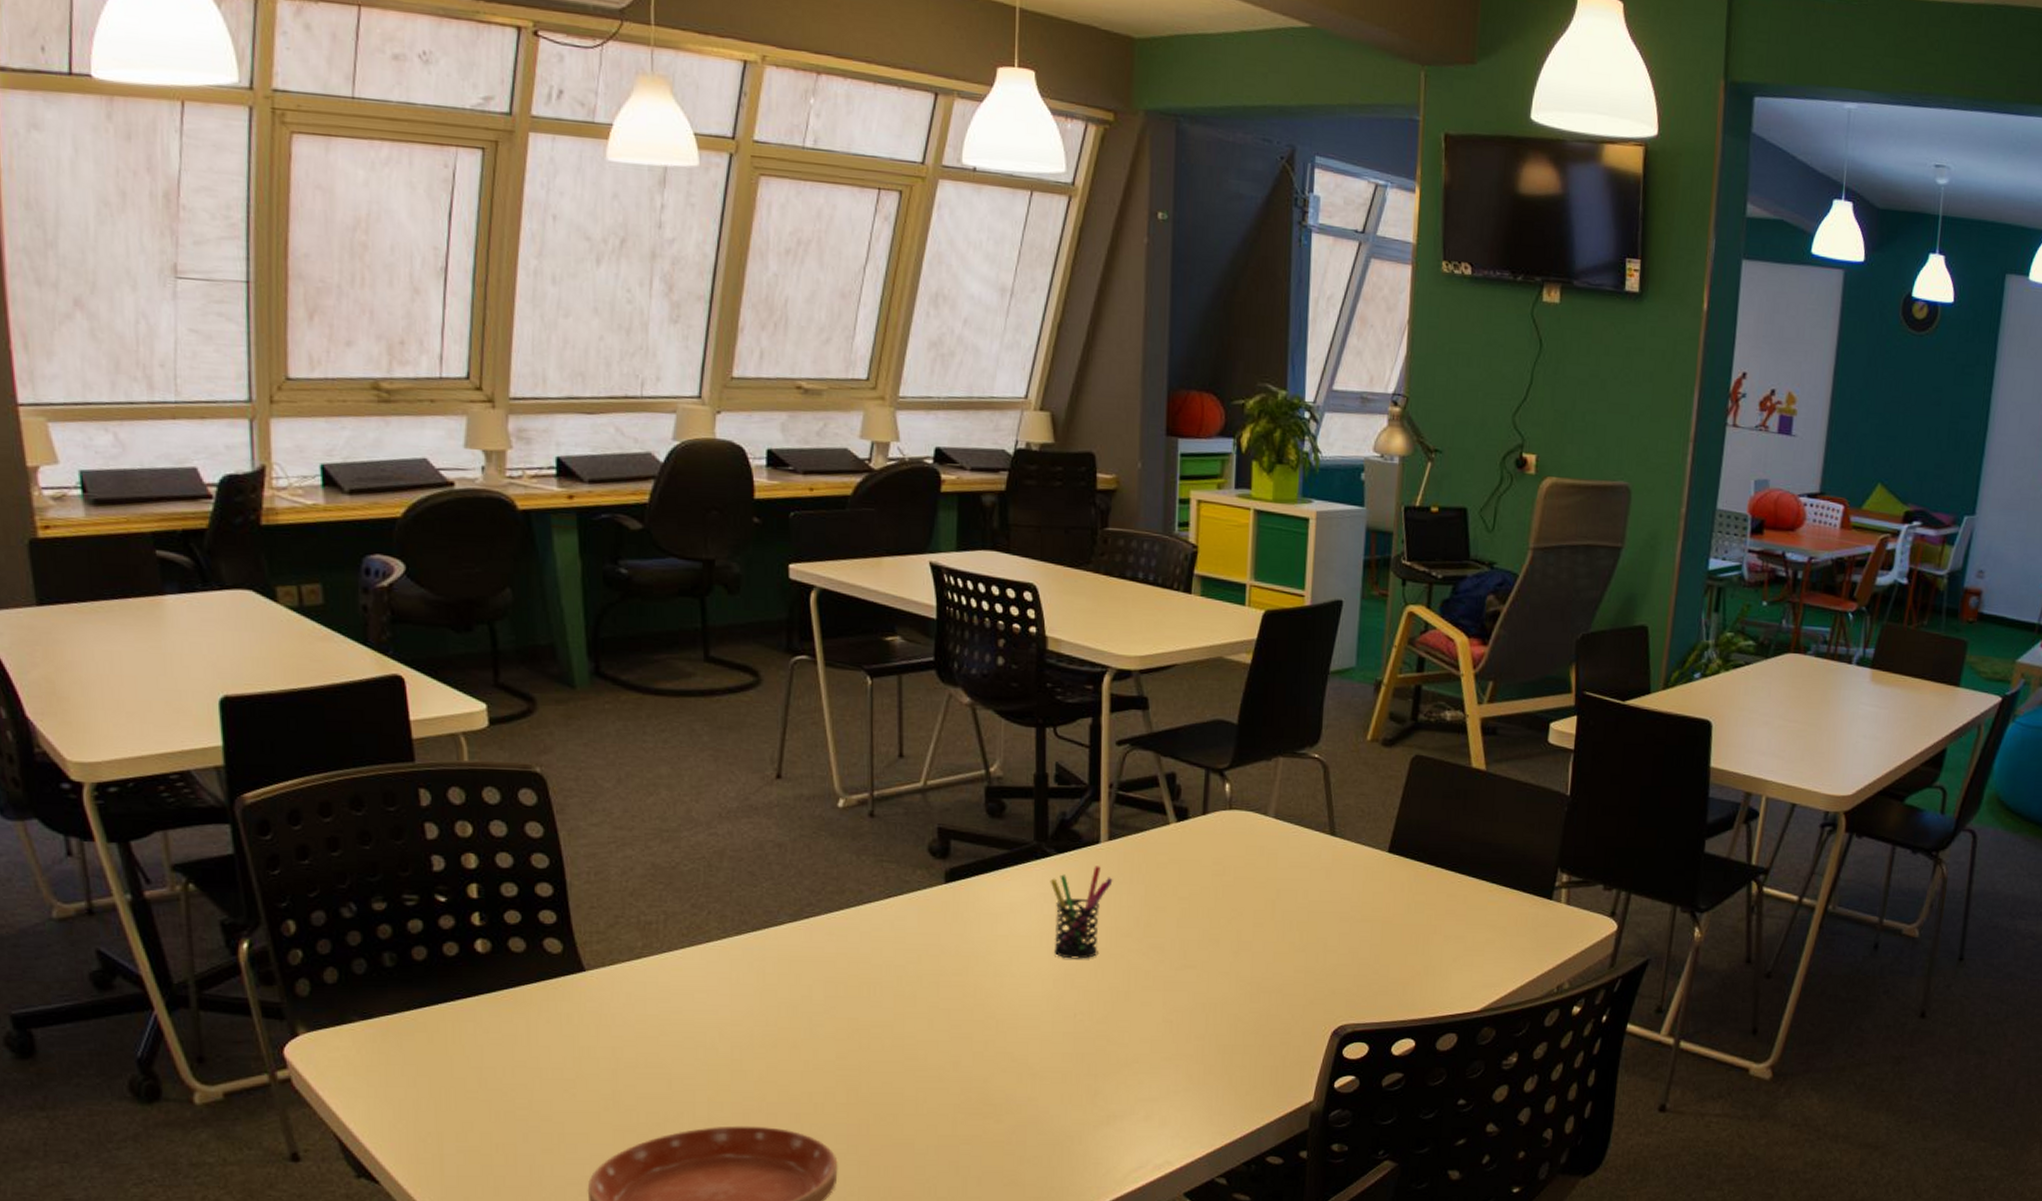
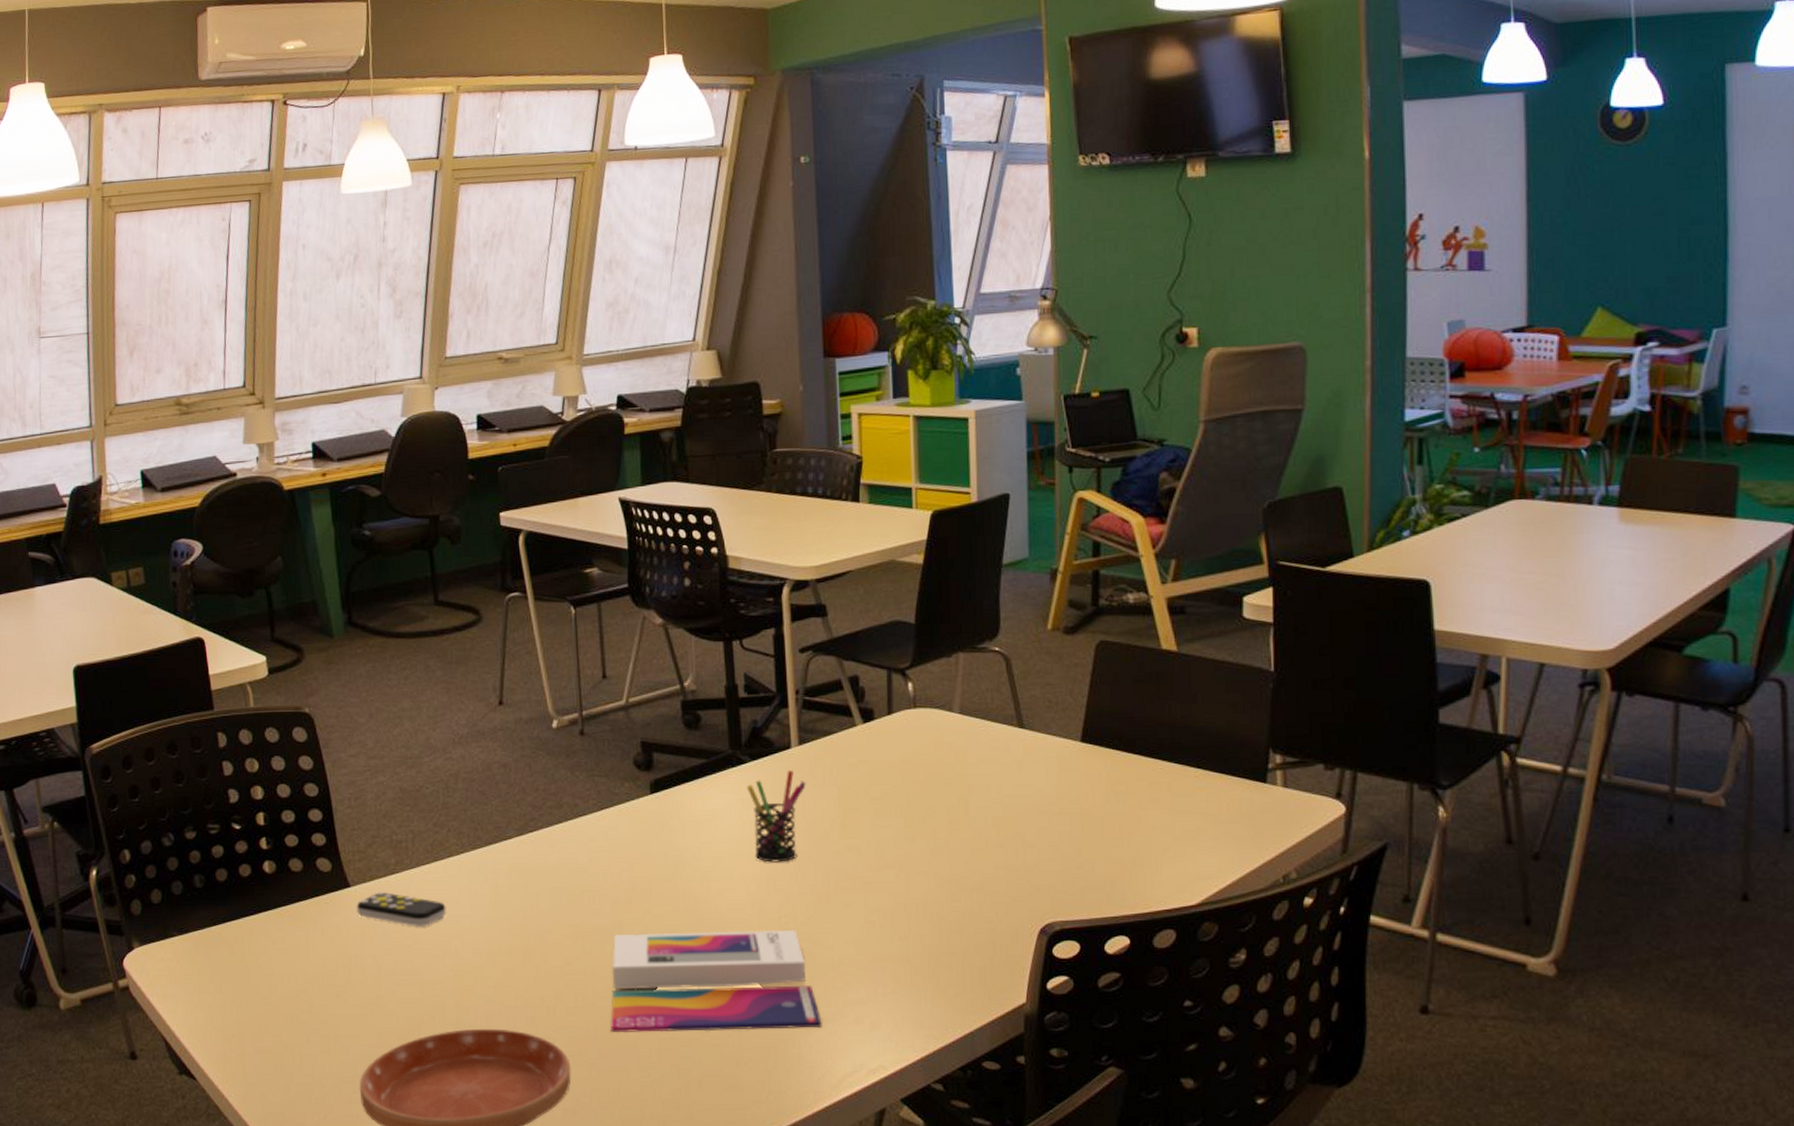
remote control: none [592,977,702,1017] -> present [356,891,446,927]
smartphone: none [884,1026,1111,1131] -> present [610,929,822,1033]

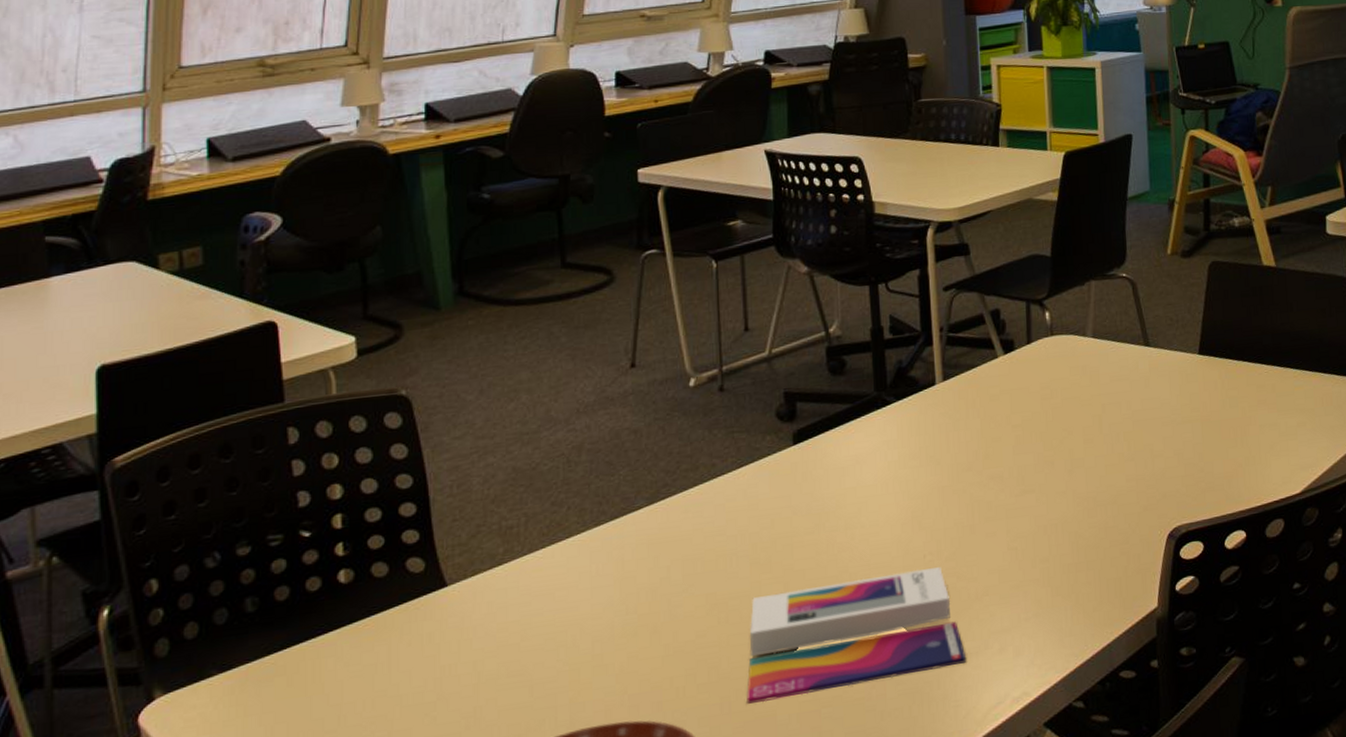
remote control: present [356,891,446,927] -> none [454,586,563,622]
pen holder: present [746,770,806,863] -> none [891,406,950,502]

